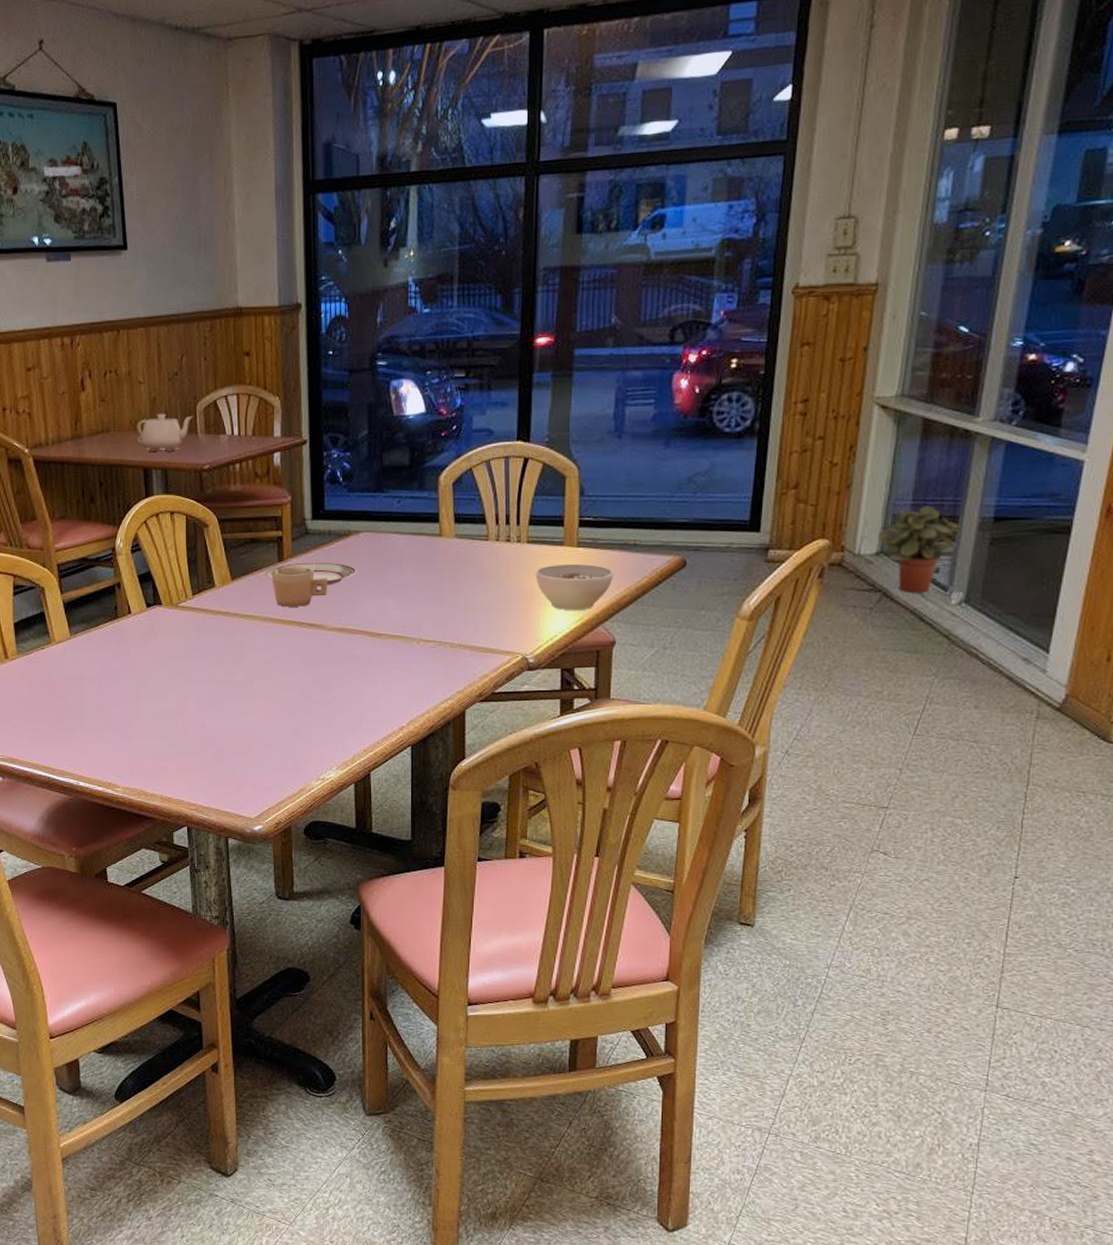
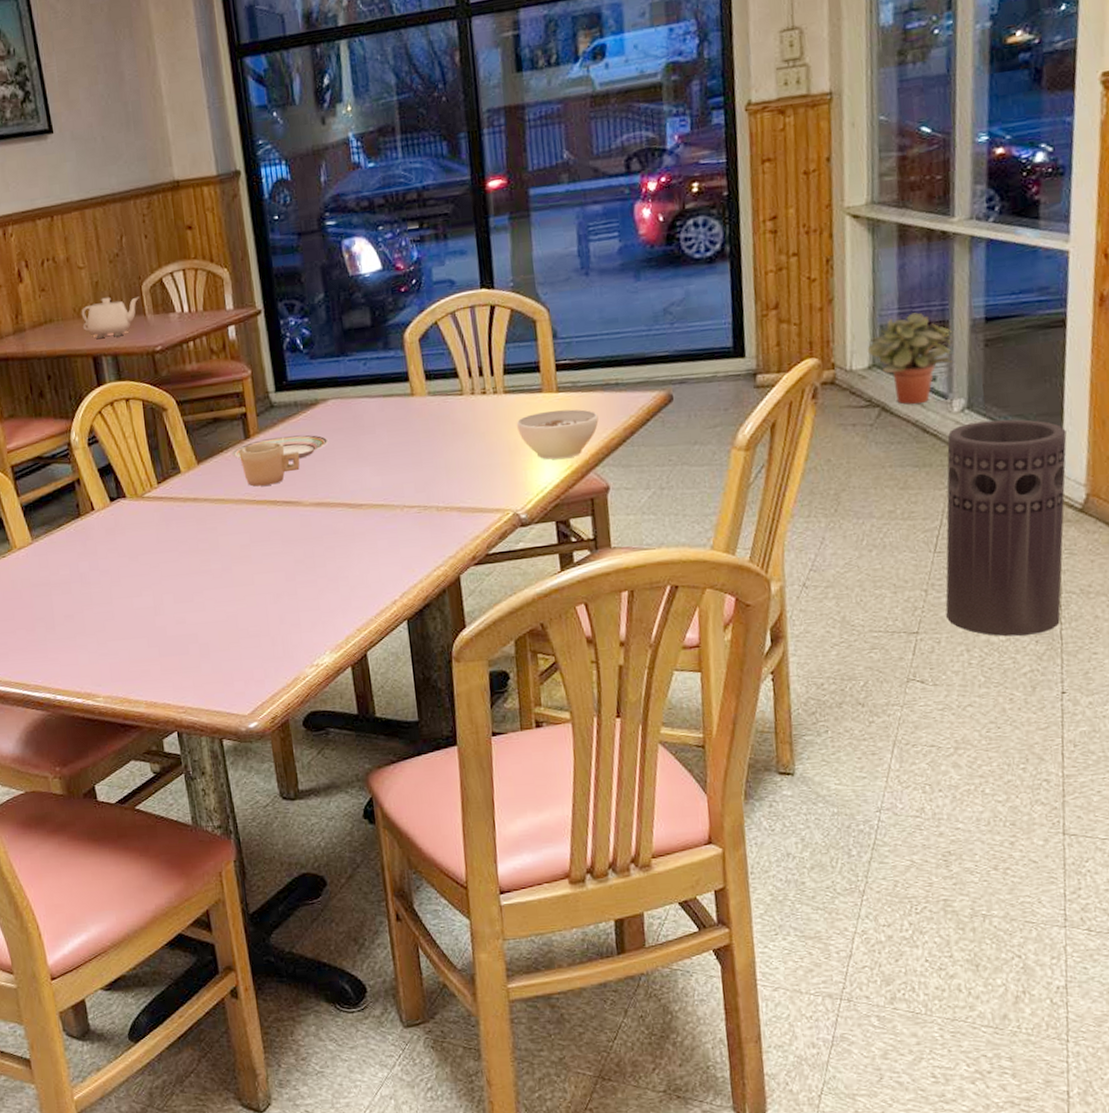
trash can: none [917,616,1056,821] -> present [945,419,1067,637]

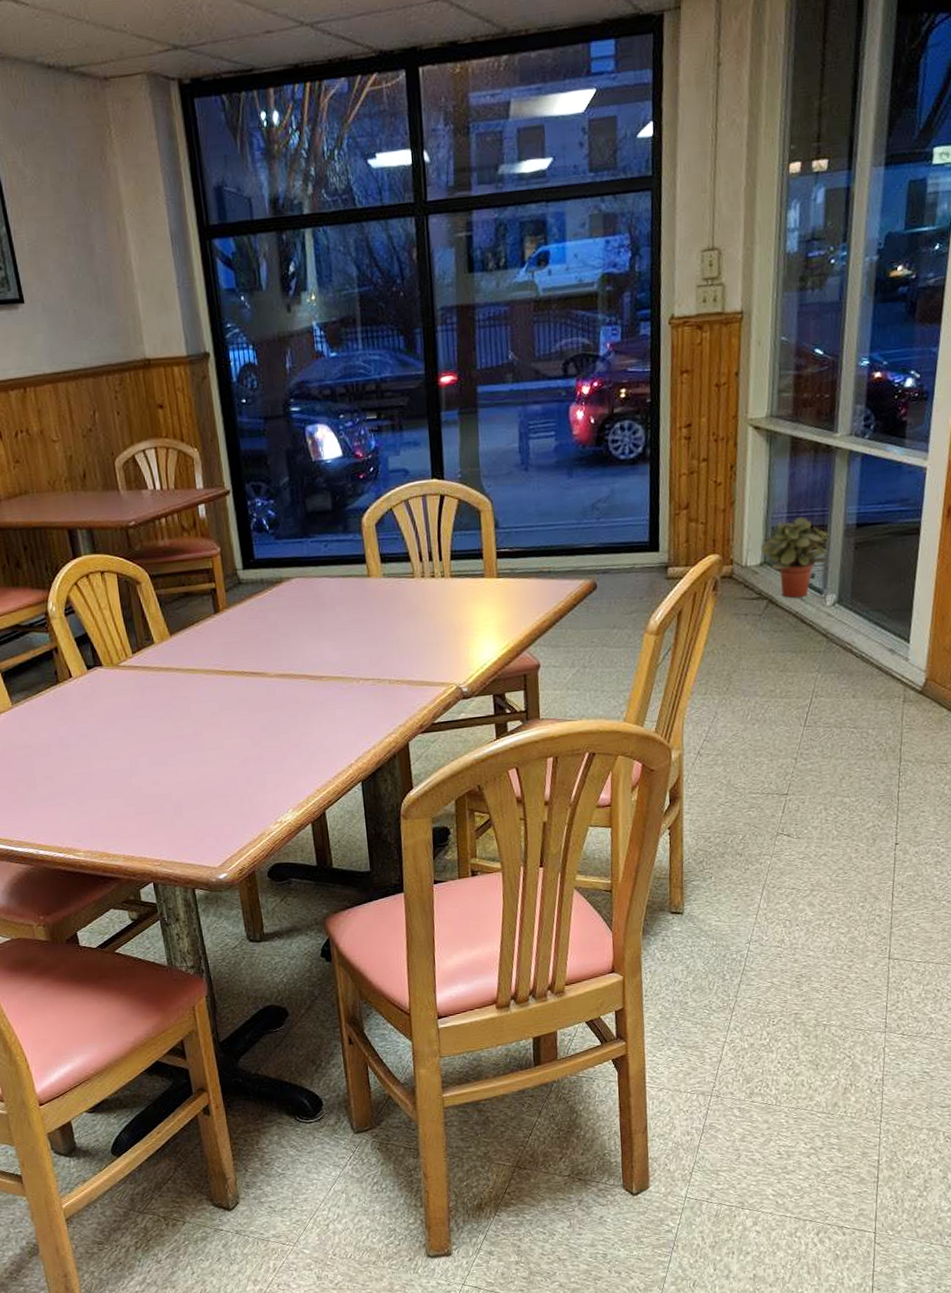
teapot: present [81,296,140,338] -> none [55,471,113,512]
plate: present [231,434,329,462] -> none [202,610,292,635]
cup: present [239,441,300,487] -> none [209,616,266,658]
soup bowl: present [516,409,599,460] -> none [460,593,533,639]
trash can: present [945,419,1067,637] -> none [810,613,914,798]

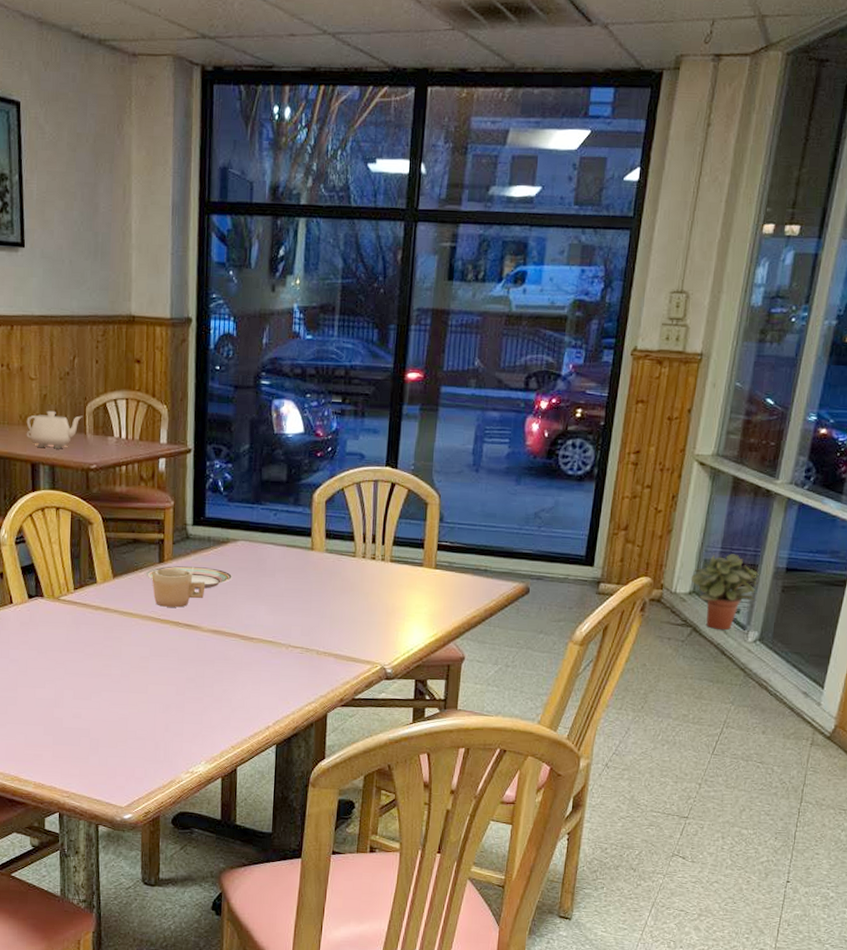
teapot: none [55,471,113,512] -> present [26,410,83,449]
plate: none [202,610,292,635] -> present [145,566,233,590]
cup: none [209,616,266,658] -> present [152,568,206,608]

